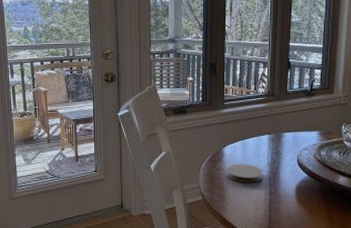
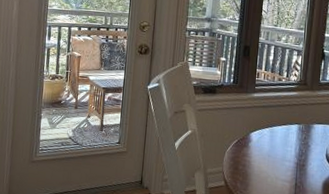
coaster: present [227,164,263,183] -> none [252,151,290,174]

